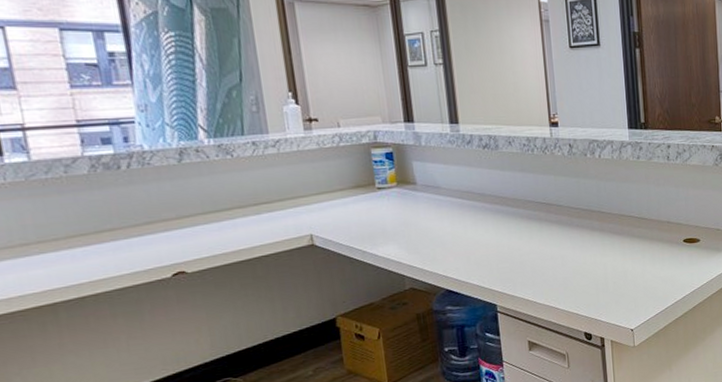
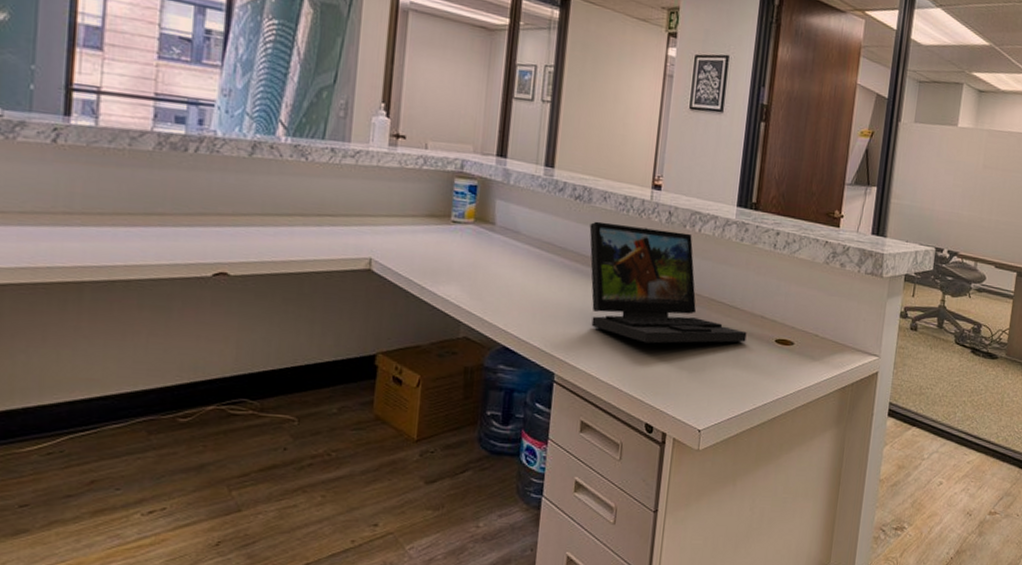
laptop: none [501,160,658,264] -> present [589,221,747,344]

